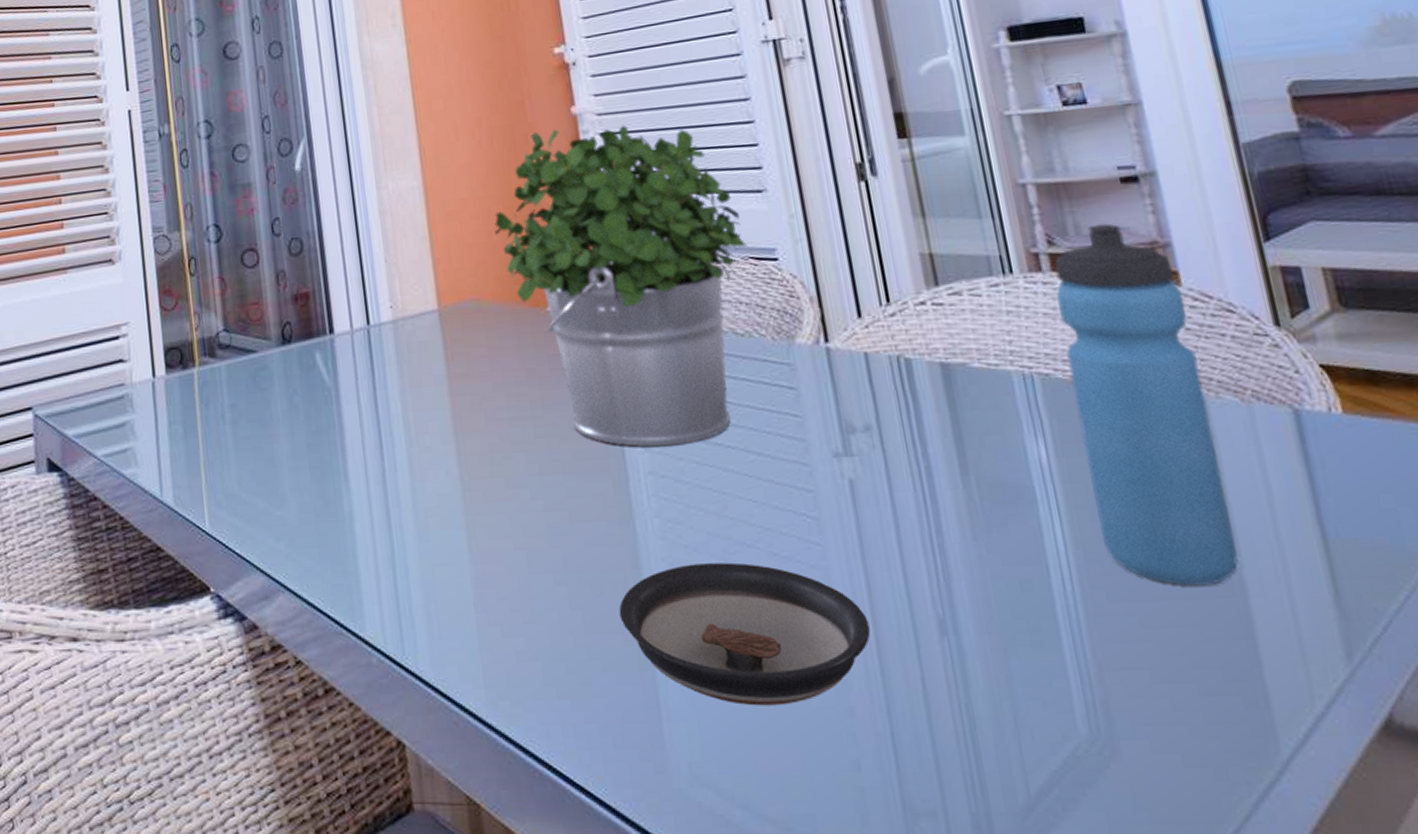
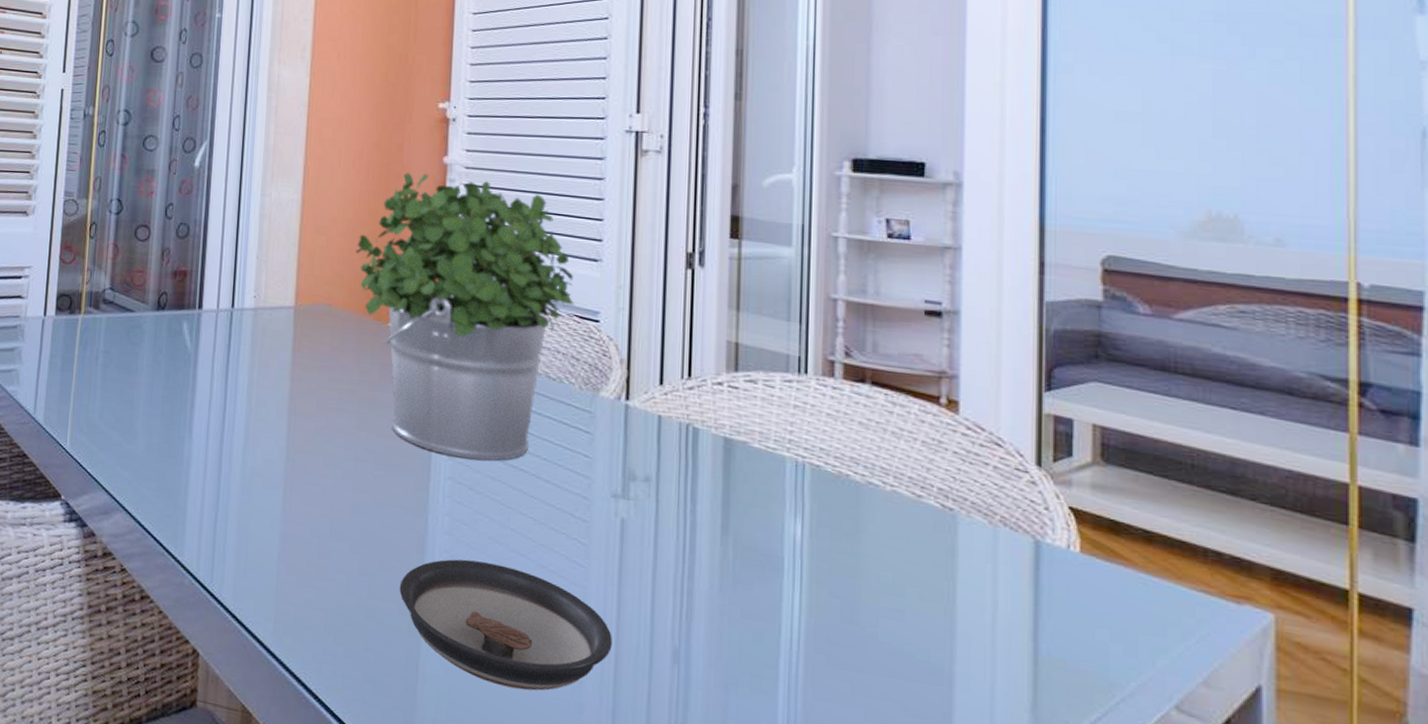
water bottle: present [1055,223,1238,586] -> none [835,346,958,672]

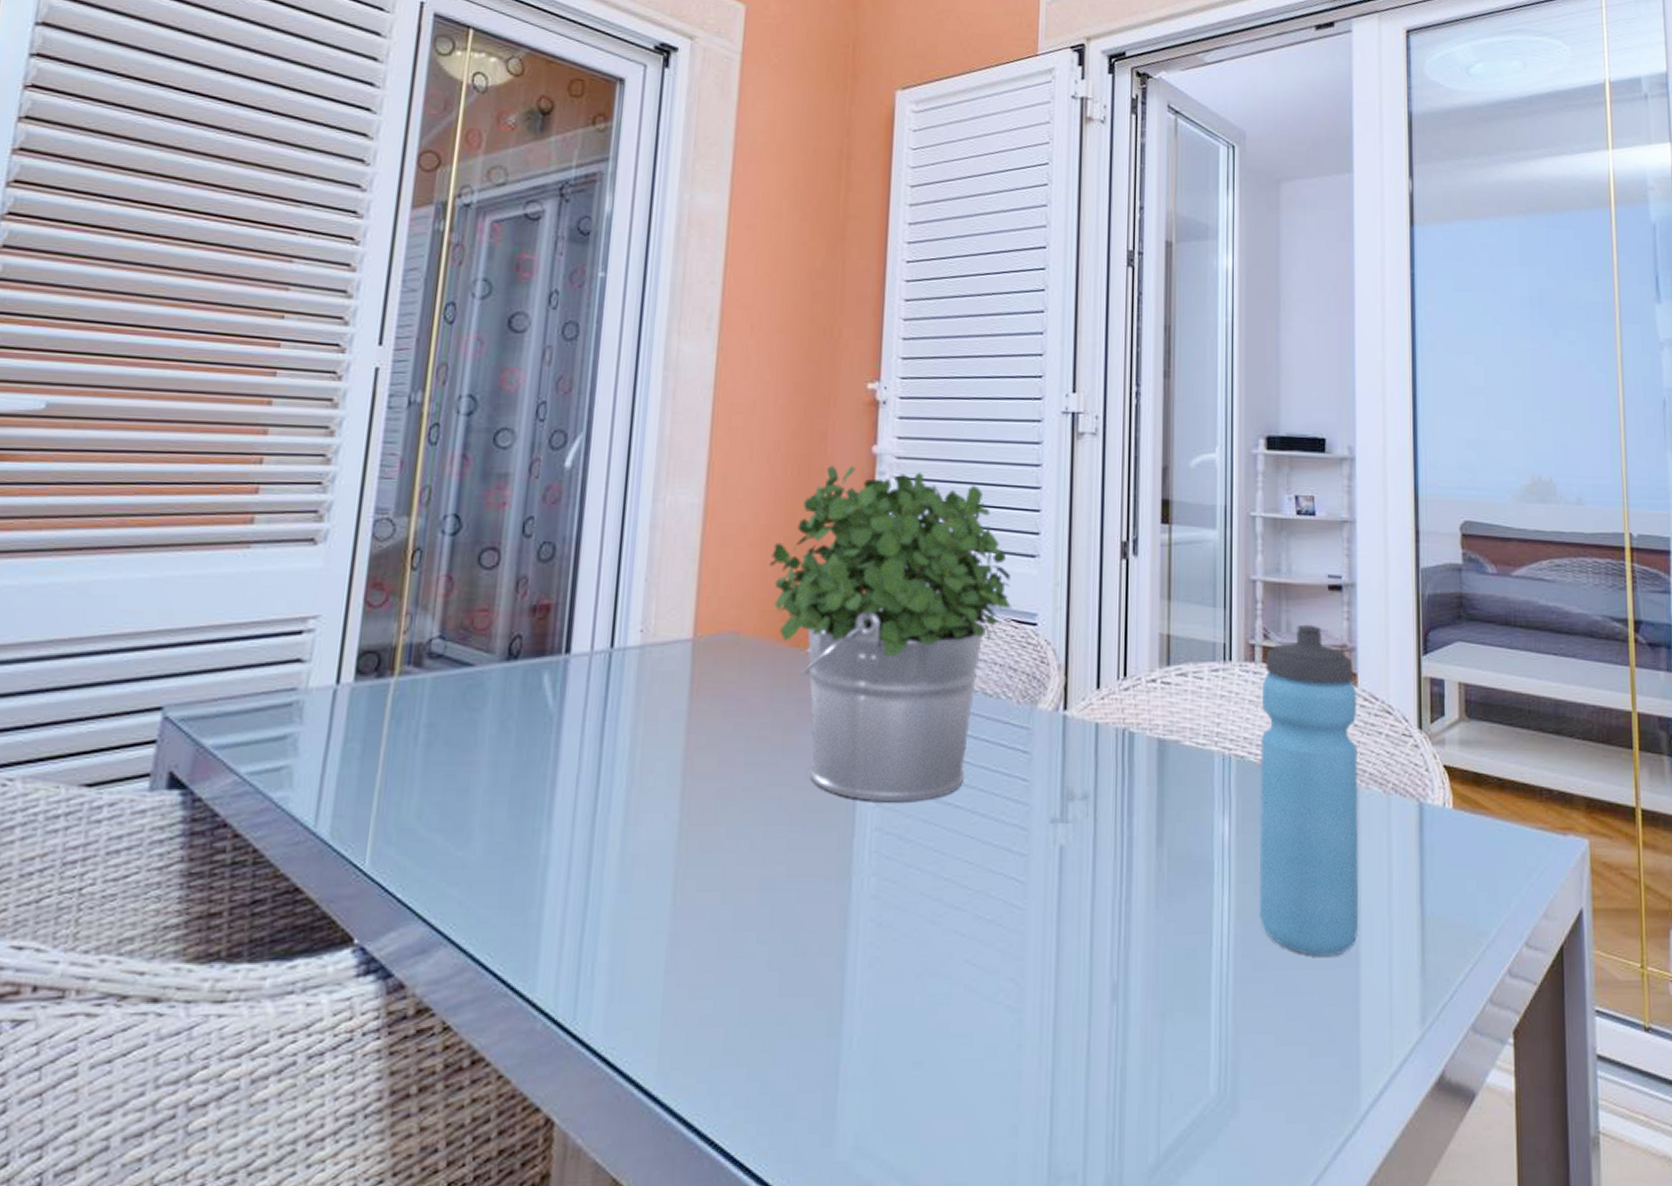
saucer: present [399,559,612,691] -> none [817,924,1051,1072]
water bottle: none [835,346,958,672] -> present [1259,624,1359,957]

